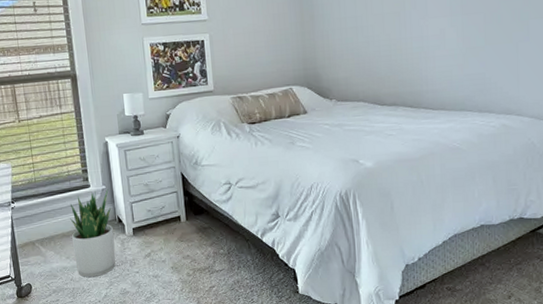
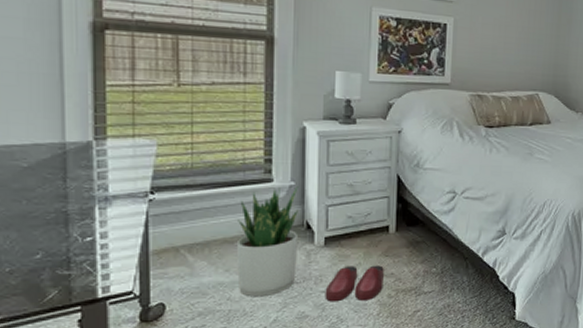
slippers: none [138,249,183,281] -> present [325,265,384,302]

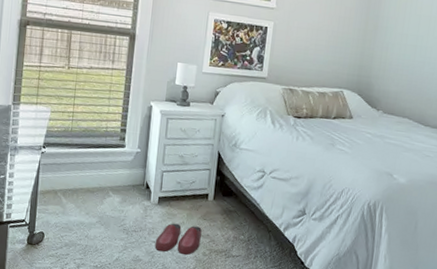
planter: present [237,186,298,297] -> none [94,152,143,239]

